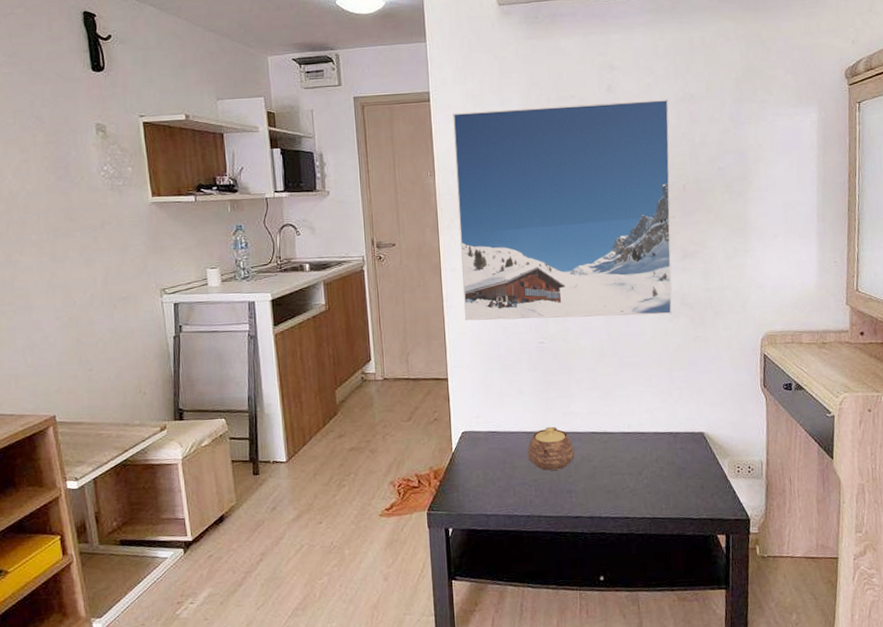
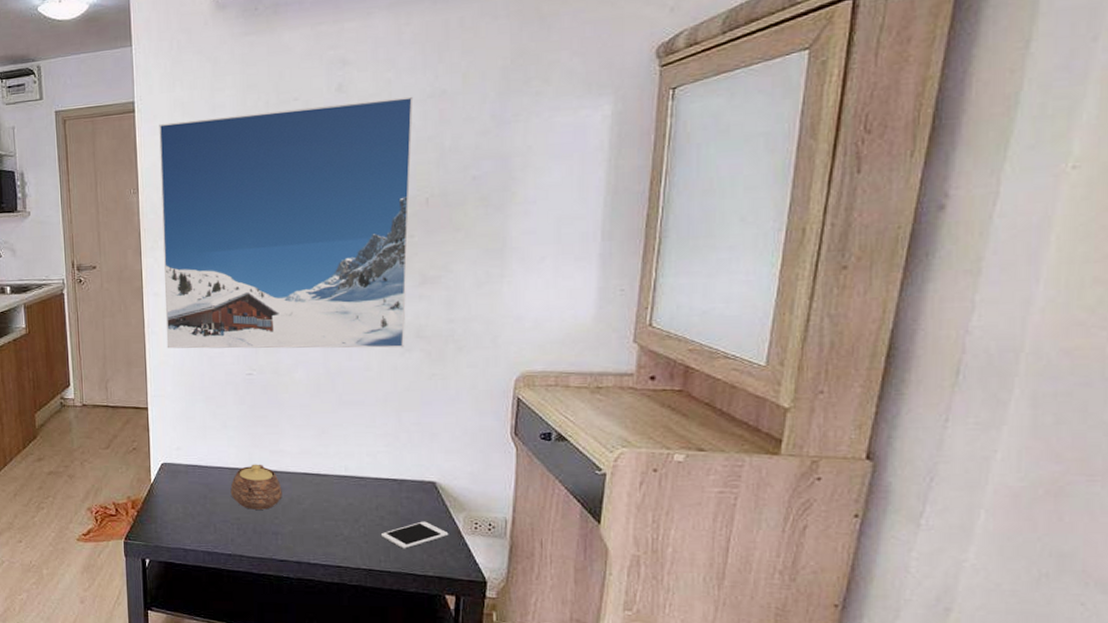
cell phone: none [661,469,717,496] -> present [380,521,449,549]

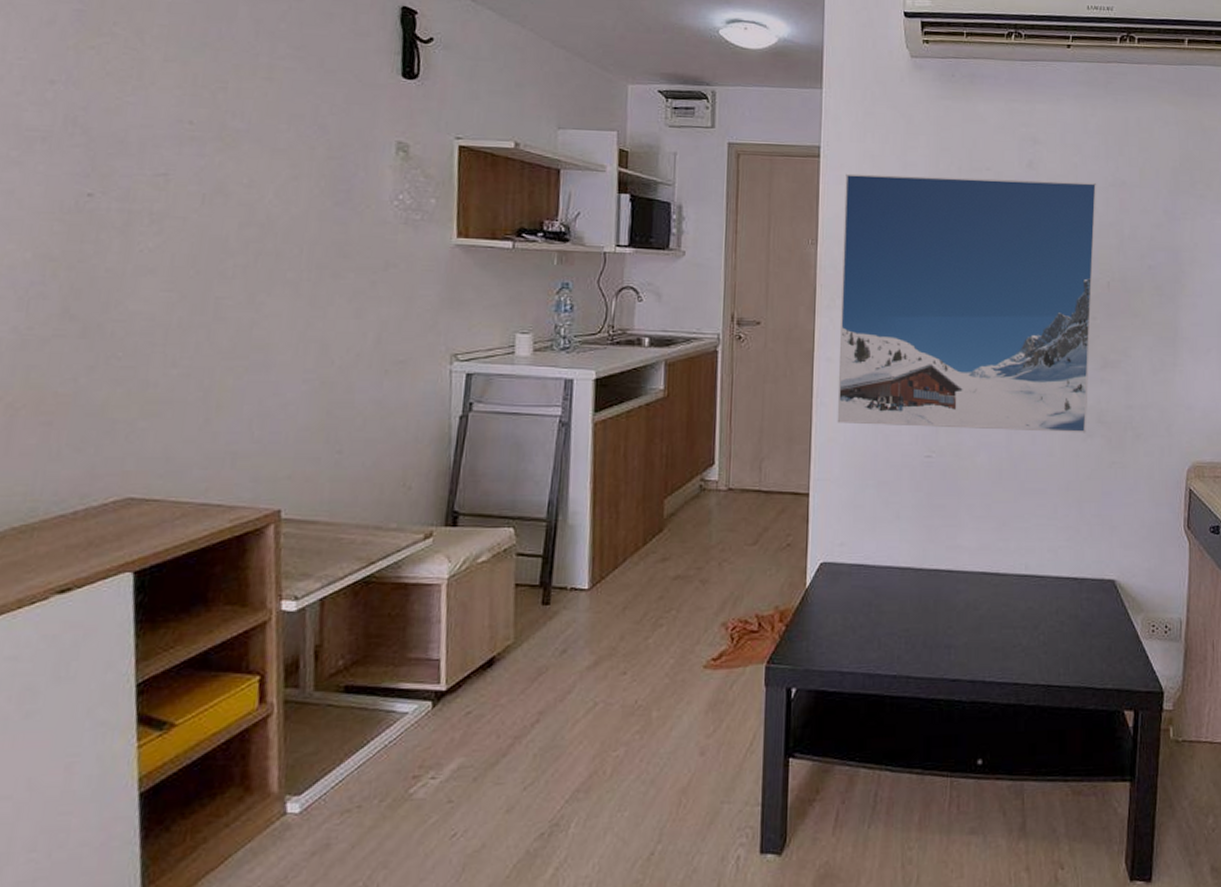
teapot: present [230,464,282,510] -> none [900,562,958,618]
cell phone: present [380,521,449,549] -> none [1060,625,1128,659]

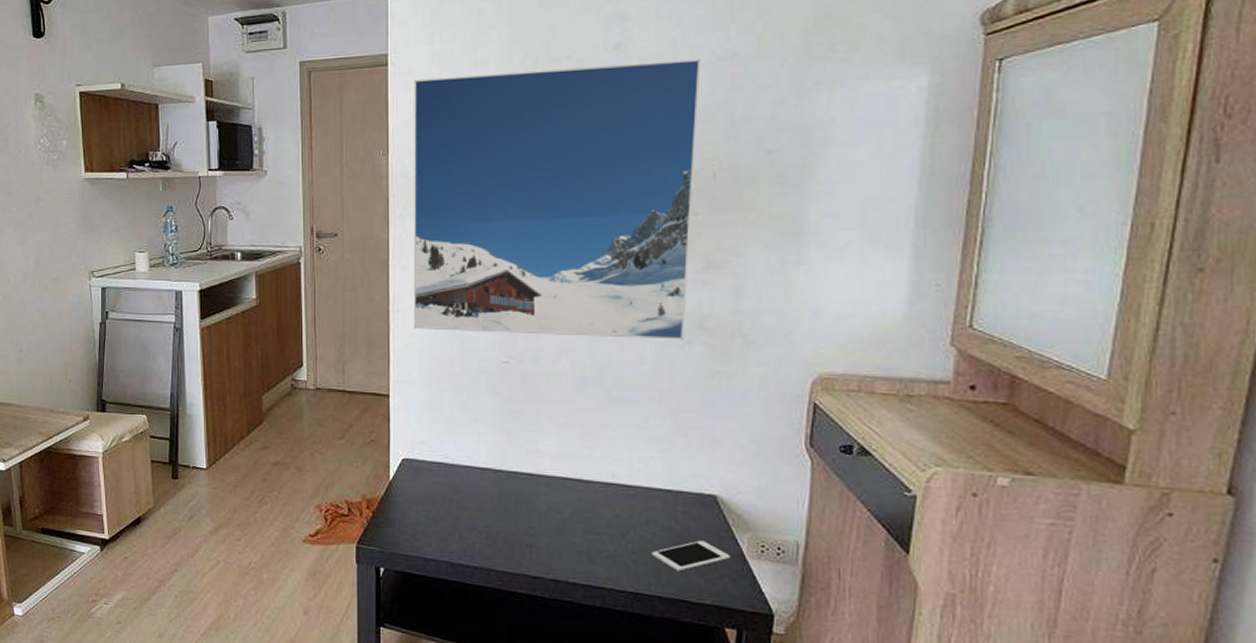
cell phone: none [1060,625,1128,659] -> present [651,540,731,572]

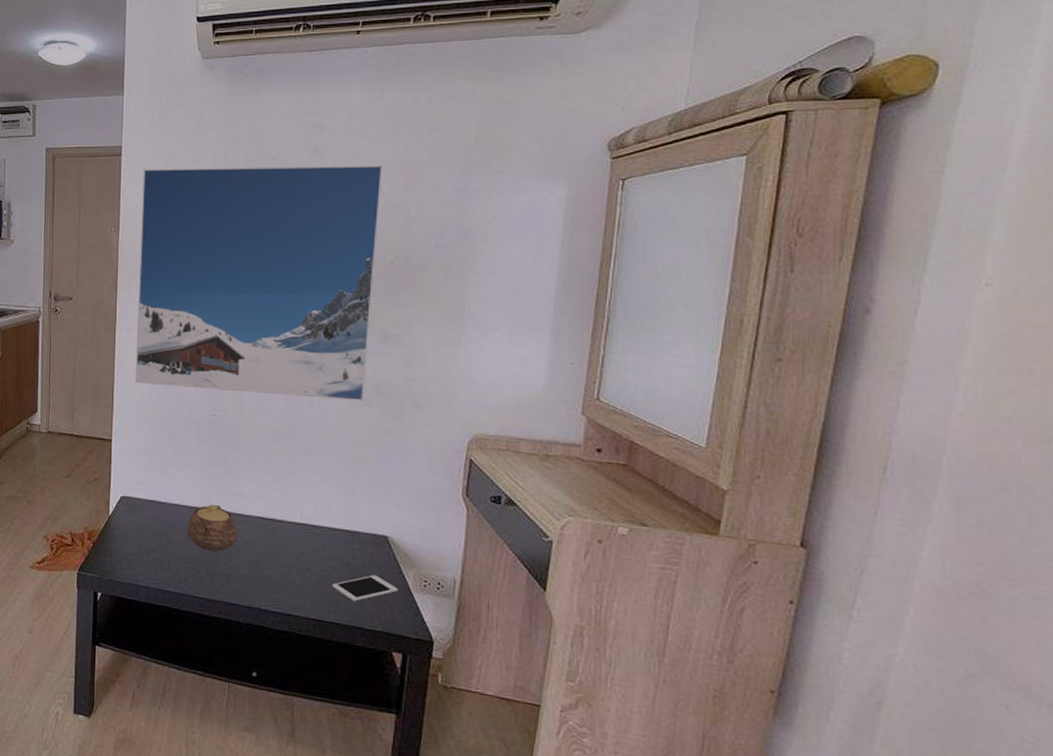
teapot: none [479,464,539,518] -> present [186,504,238,551]

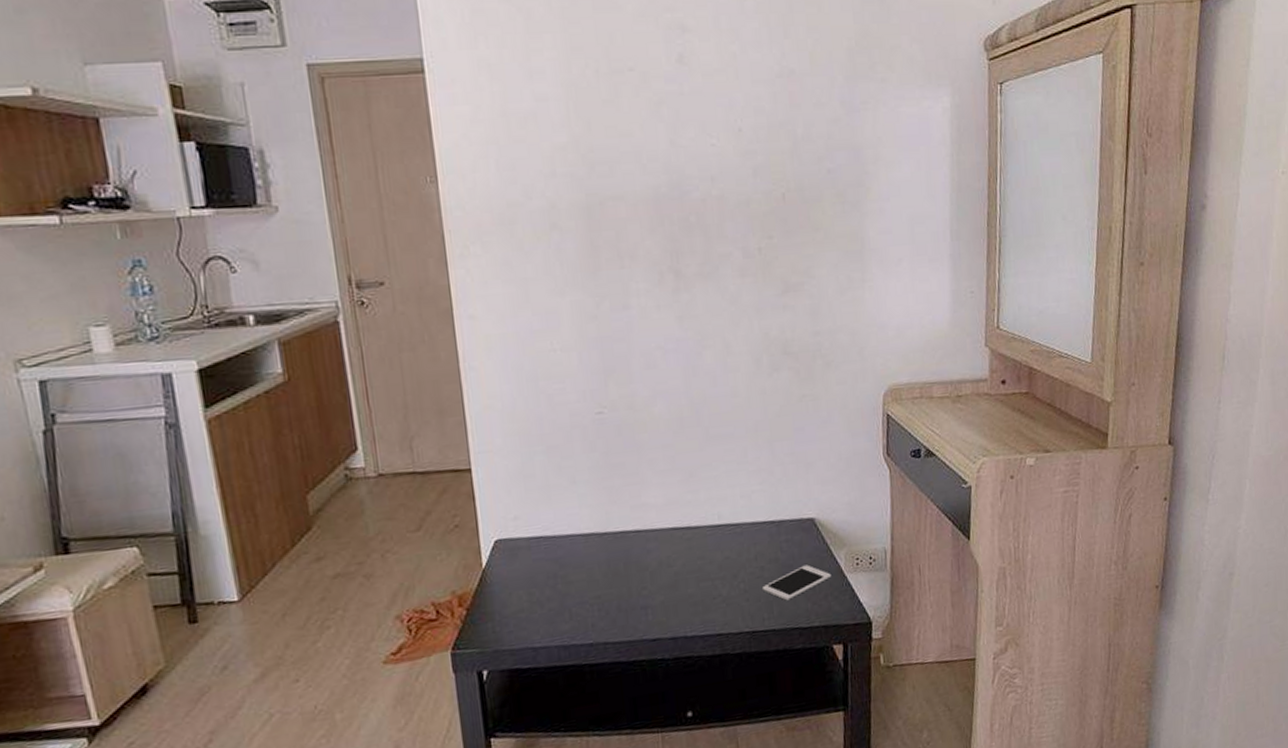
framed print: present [135,165,383,402] -> none [459,74,772,388]
teapot: present [186,504,238,551] -> none [586,524,649,583]

